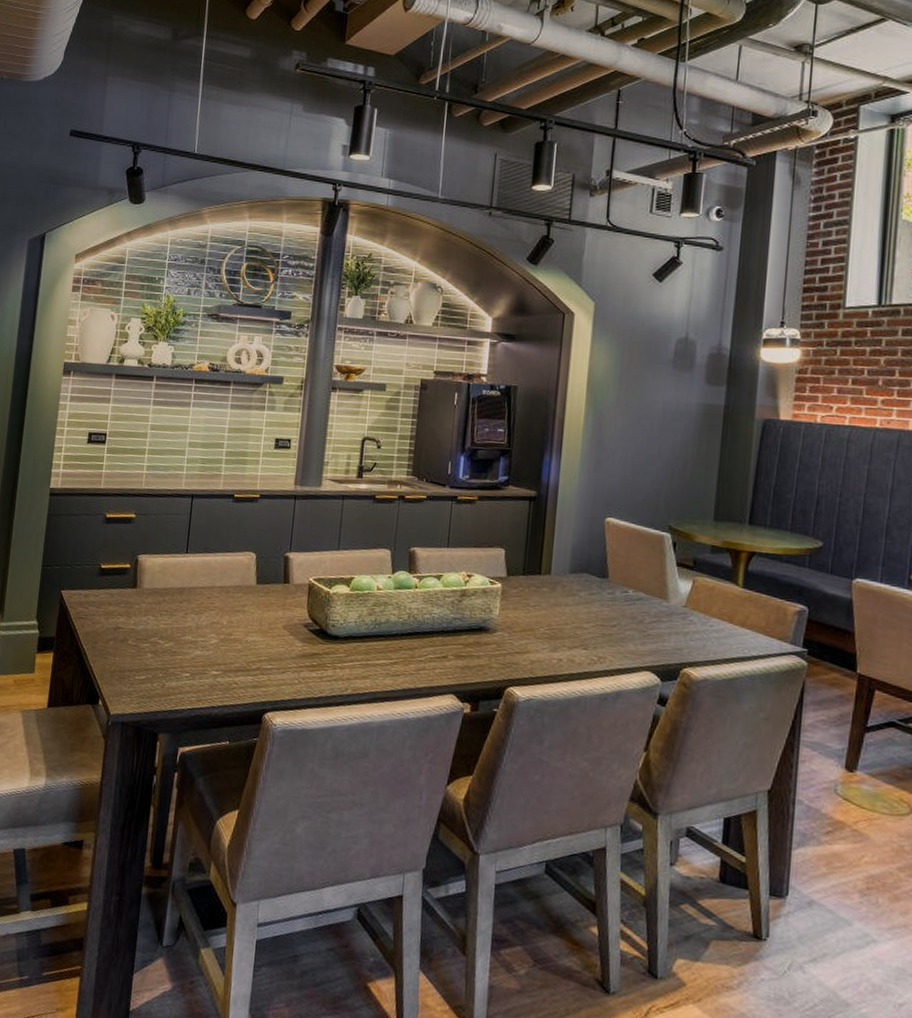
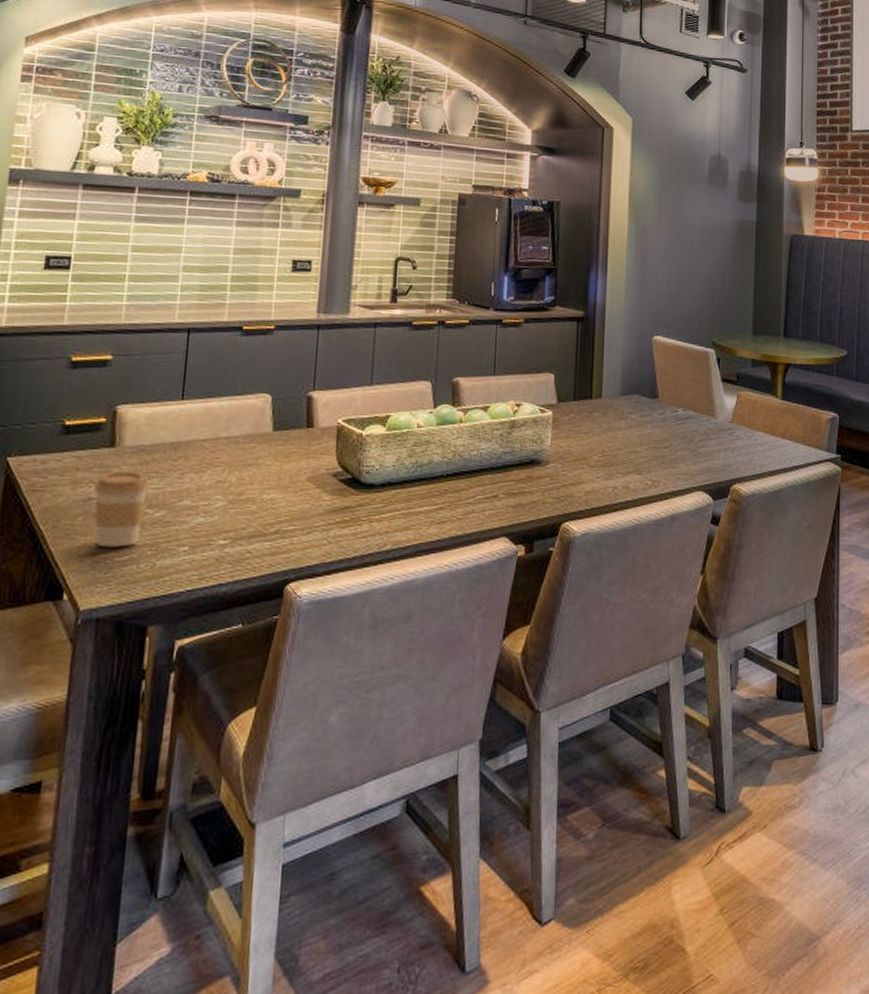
coffee cup: none [121,608,162,668] -> present [94,471,150,548]

